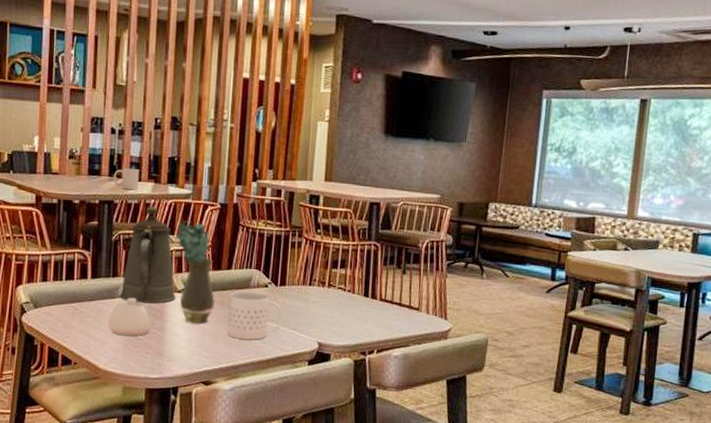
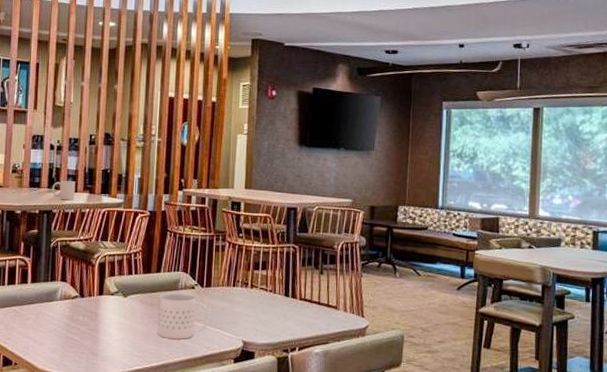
sugar bowl: present [107,297,153,337] -> none [46,300,88,338]
coffee pot: present [119,206,176,304] -> none [57,215,109,306]
vase: present [175,217,215,324] -> none [108,224,145,324]

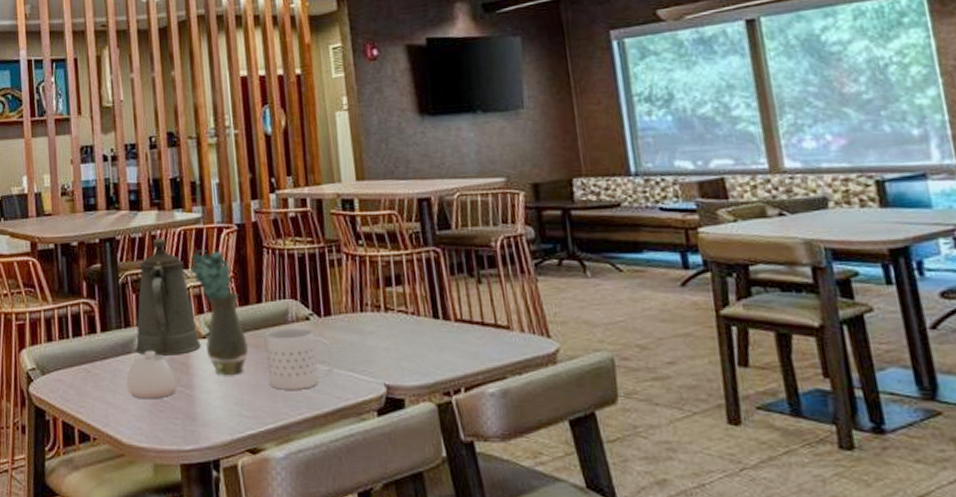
sugar bowl: none [46,300,88,338] -> present [126,350,179,399]
mug: present [51,181,76,201] -> none [111,197,141,223]
coffee pot: none [57,215,109,306] -> present [135,238,201,356]
vase: none [108,224,145,324] -> present [190,246,249,375]

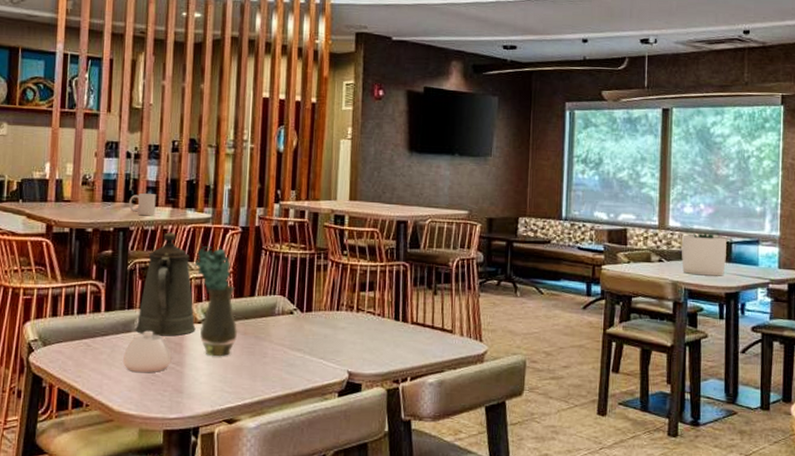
mug: none [111,197,141,223] -> present [128,193,156,216]
mug: present [264,327,335,390] -> none [251,319,309,372]
planter: none [807,171,882,229] -> present [681,233,727,276]

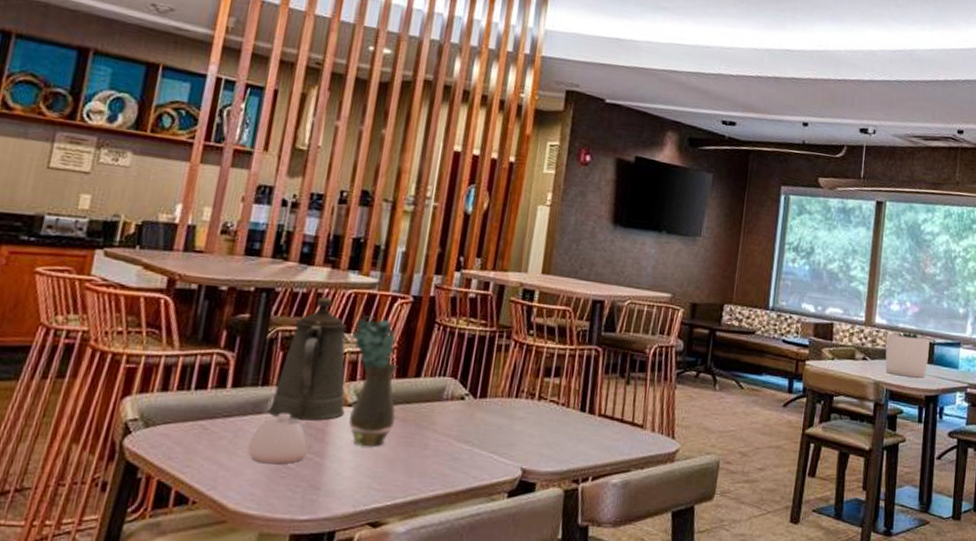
mug: present [128,193,156,216] -> none [277,249,314,277]

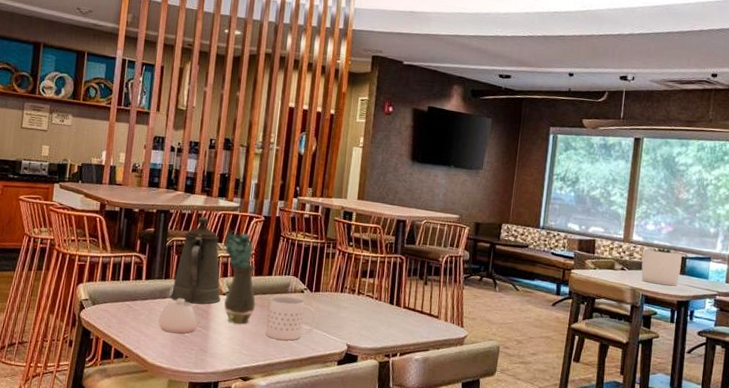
mug: none [408,404,481,467] -> present [266,296,316,341]

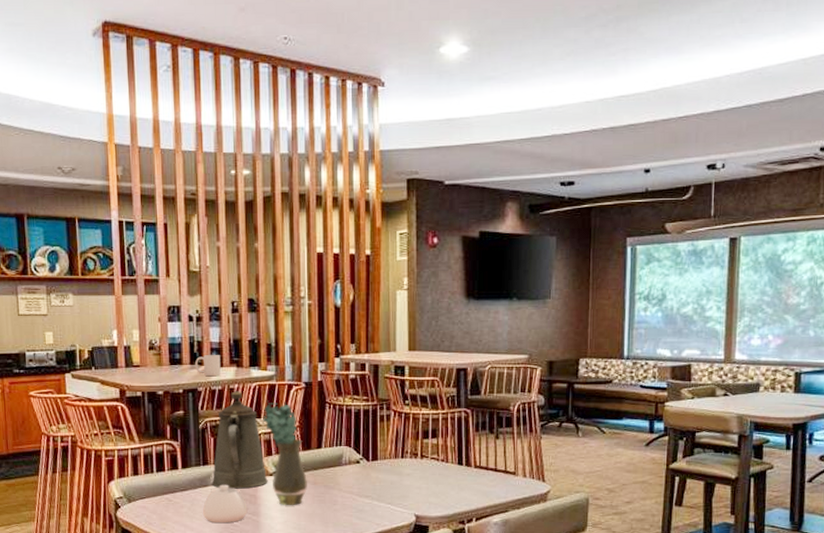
mug: none [170,182,194,202] -> present [194,355,221,377]
mug: present [266,296,316,341] -> none [321,469,376,518]
planter: present [641,247,682,286] -> none [748,364,796,408]

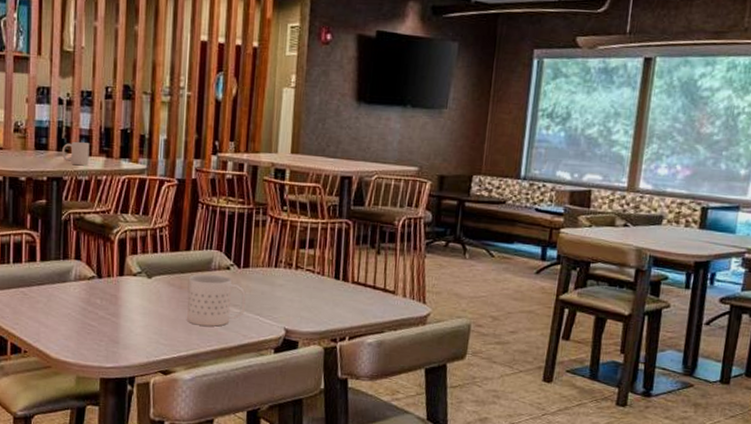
sugar bowl: present [202,484,248,524] -> none [58,281,107,323]
coffee pot: present [212,391,268,489] -> none [71,183,131,288]
vase: present [262,399,307,505] -> none [129,194,173,309]
mug: none [321,469,376,518] -> present [187,274,246,327]

